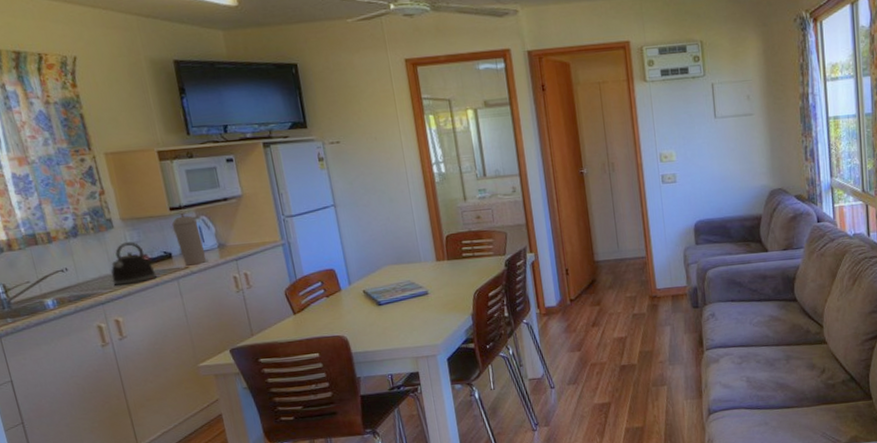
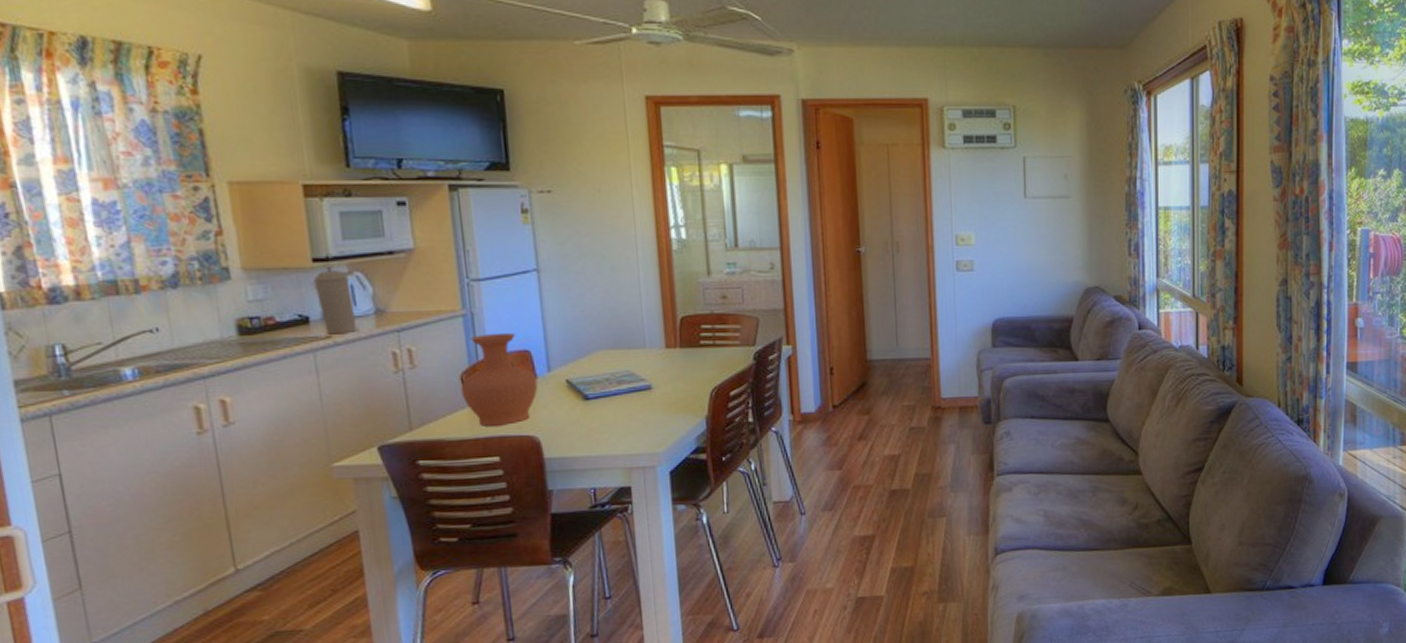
kettle: present [110,241,157,287] -> none [220,299,285,356]
vase: none [285,256,343,330] -> present [460,332,538,426]

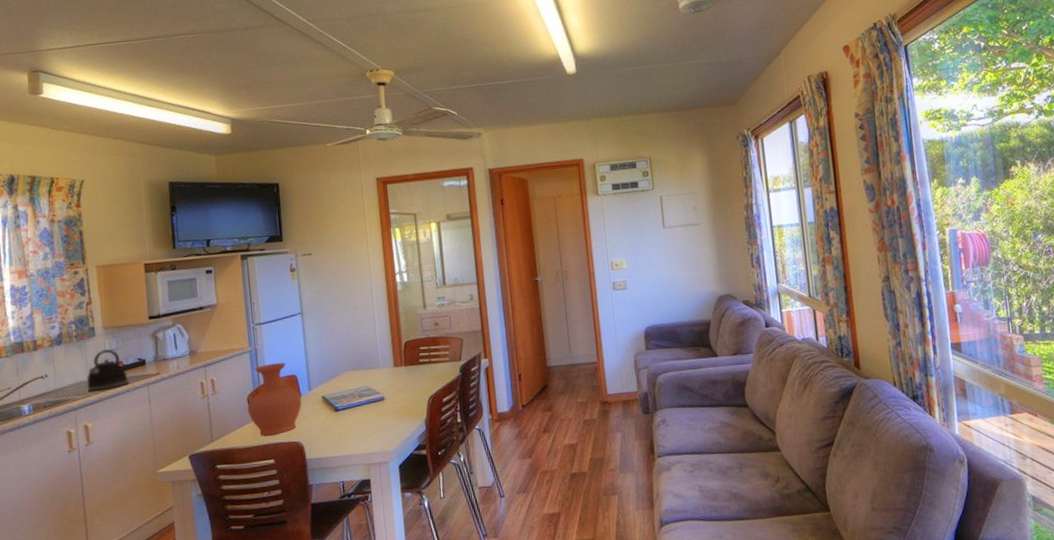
kettle: none [220,299,285,356] -> present [86,349,129,393]
canister: present [313,265,358,335] -> none [149,320,178,372]

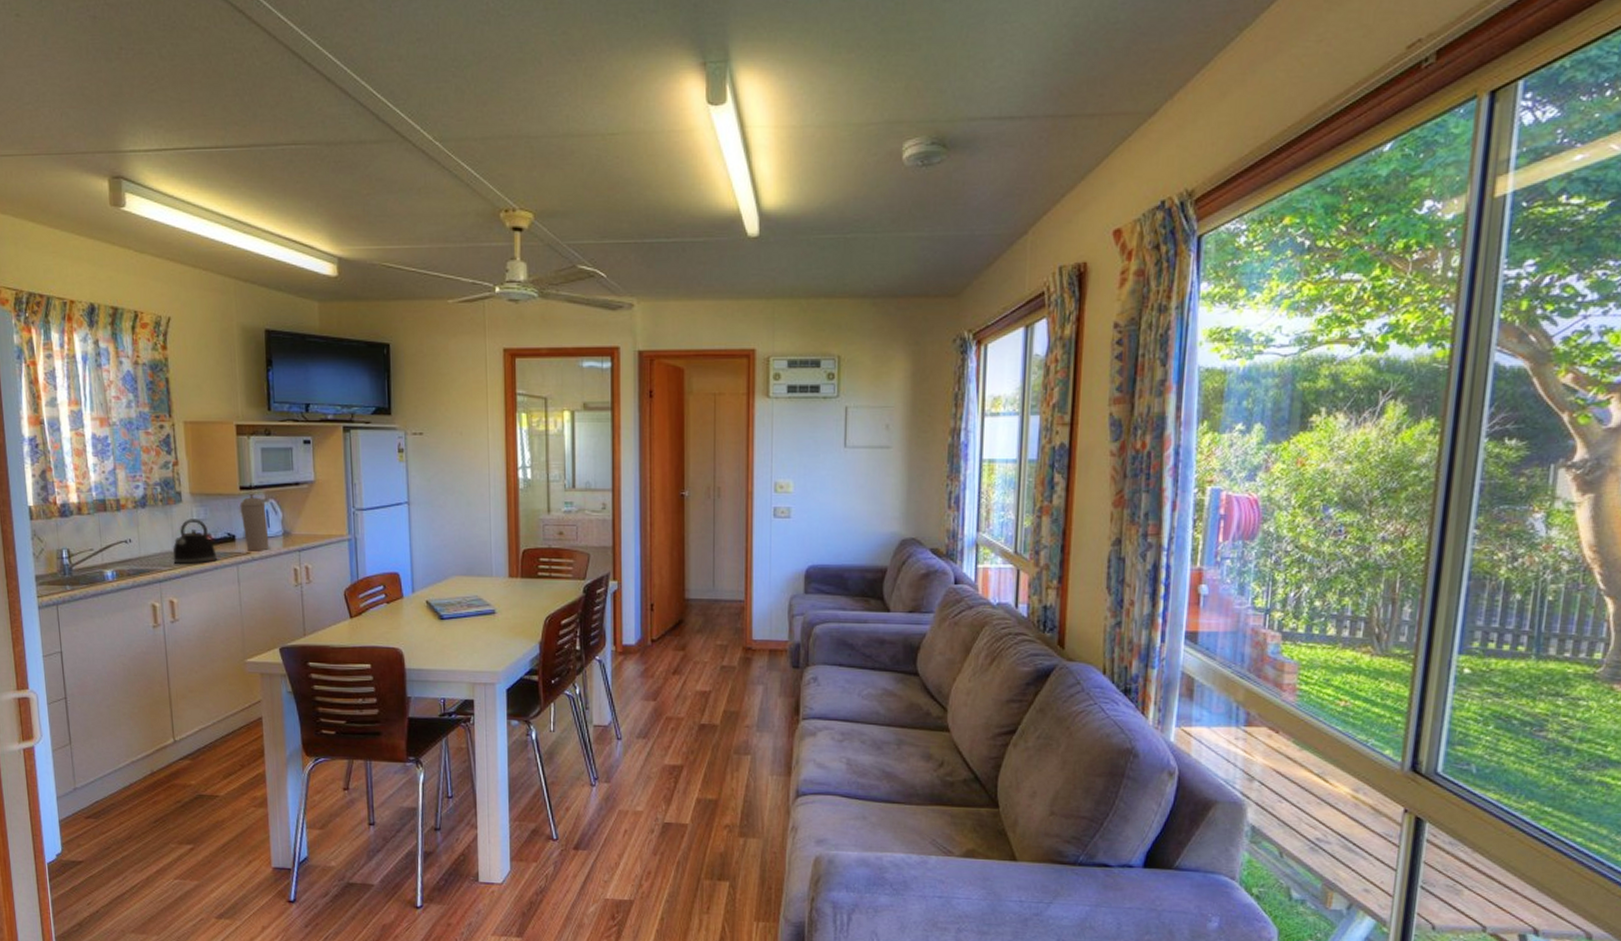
canister: none [149,320,178,372] -> present [239,493,270,551]
vase: present [247,362,302,436] -> none [344,556,404,637]

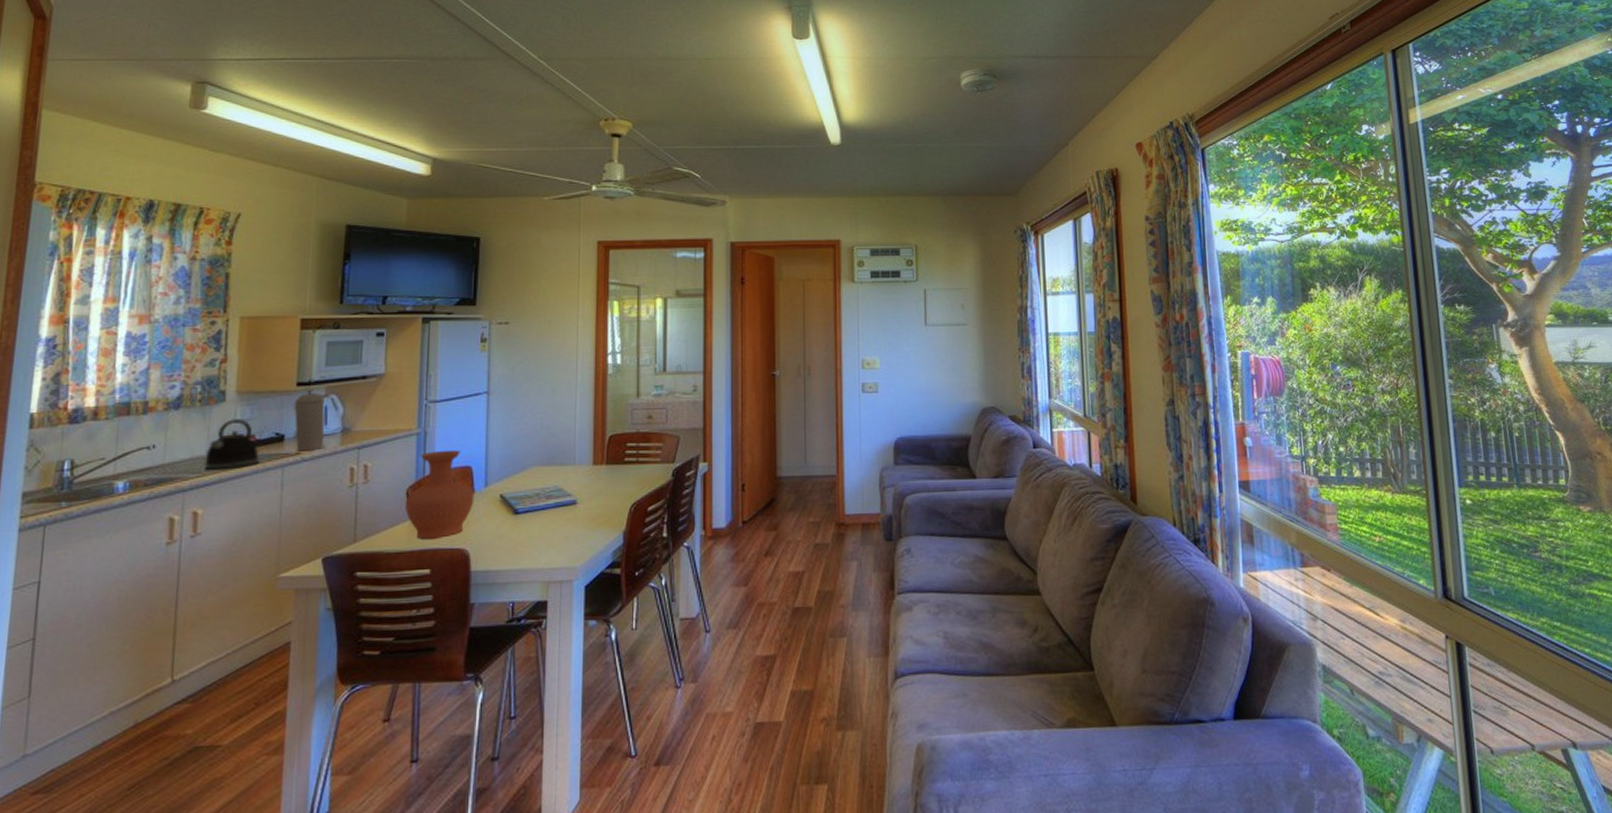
vase: none [344,556,404,637] -> present [405,449,475,539]

